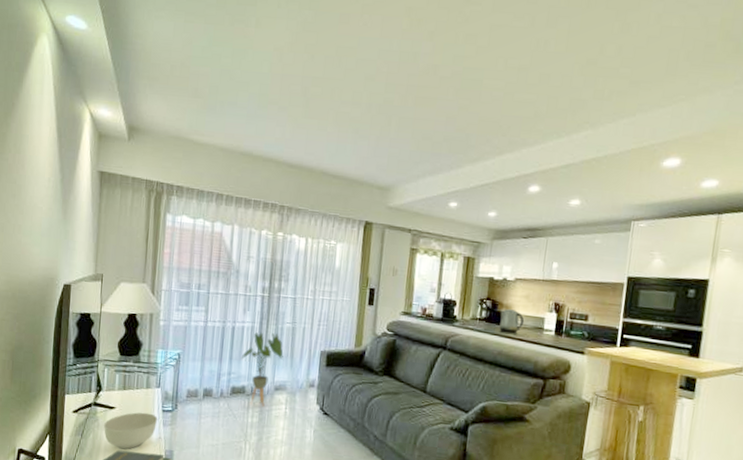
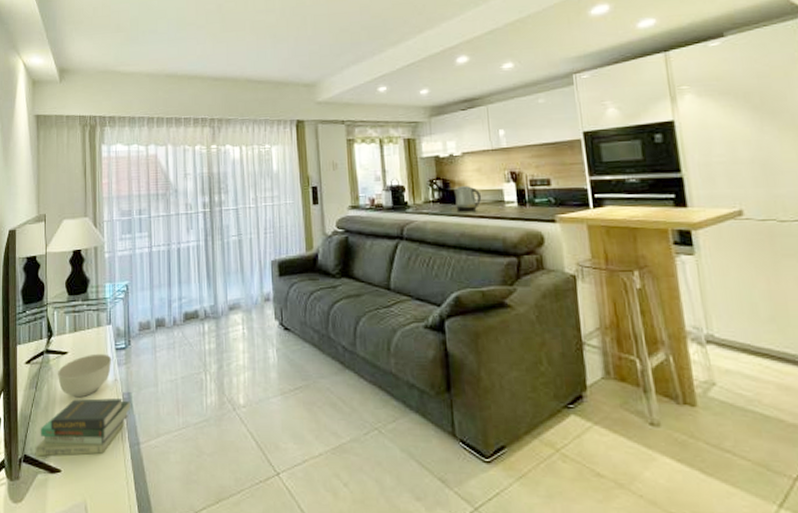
house plant: present [241,332,284,406] -> none [190,249,235,331]

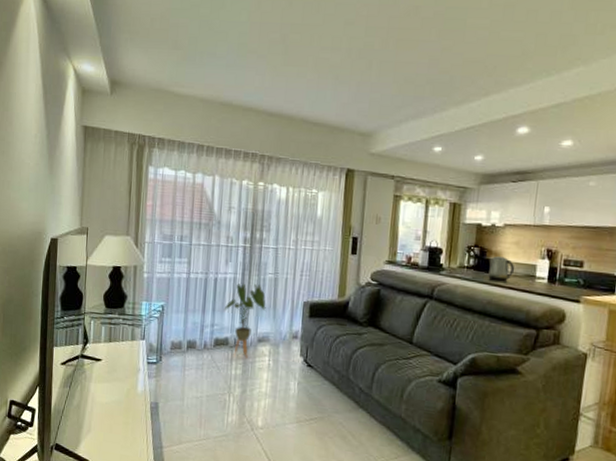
books: present [35,398,131,457] -> none [66,402,158,452]
bowl: present [57,353,112,398] -> none [90,364,143,402]
house plant: none [190,249,235,331] -> present [223,283,267,358]

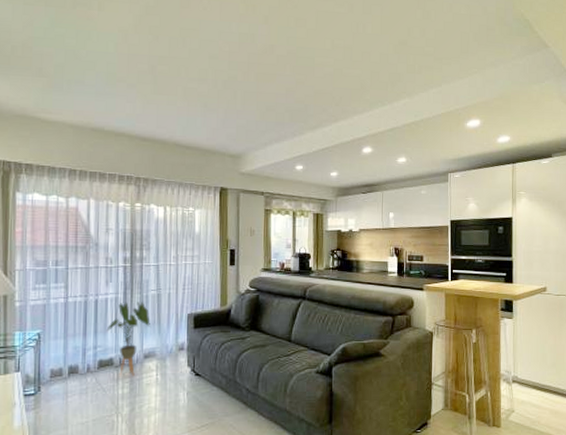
kettle: present [488,256,515,284] -> none [349,257,371,280]

